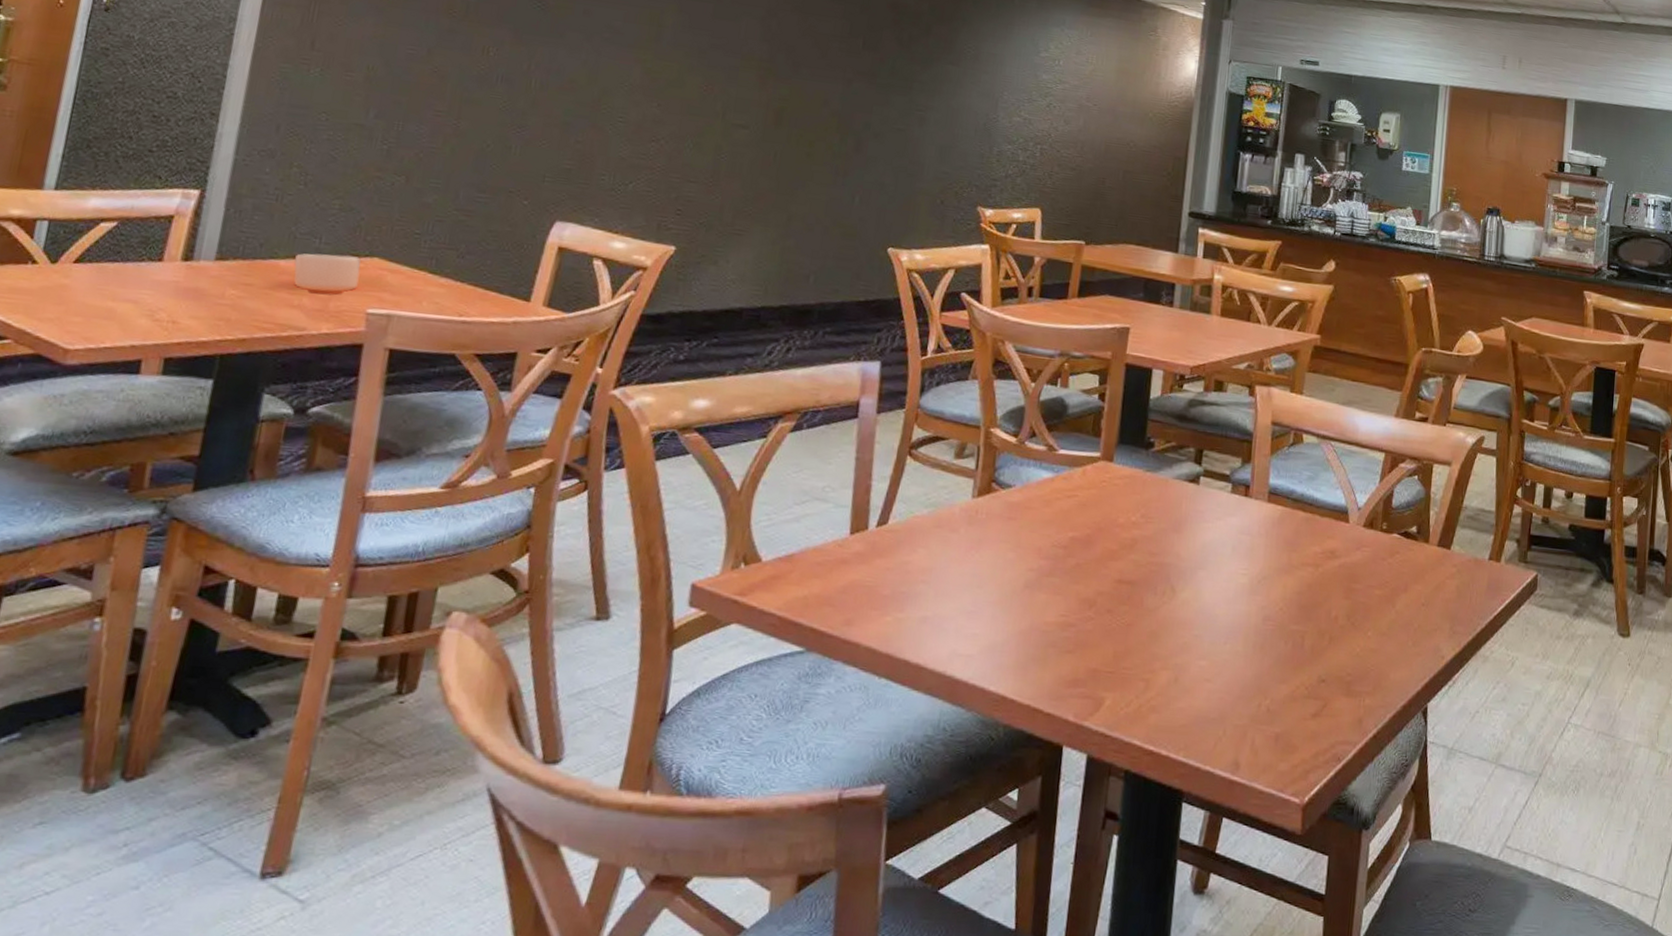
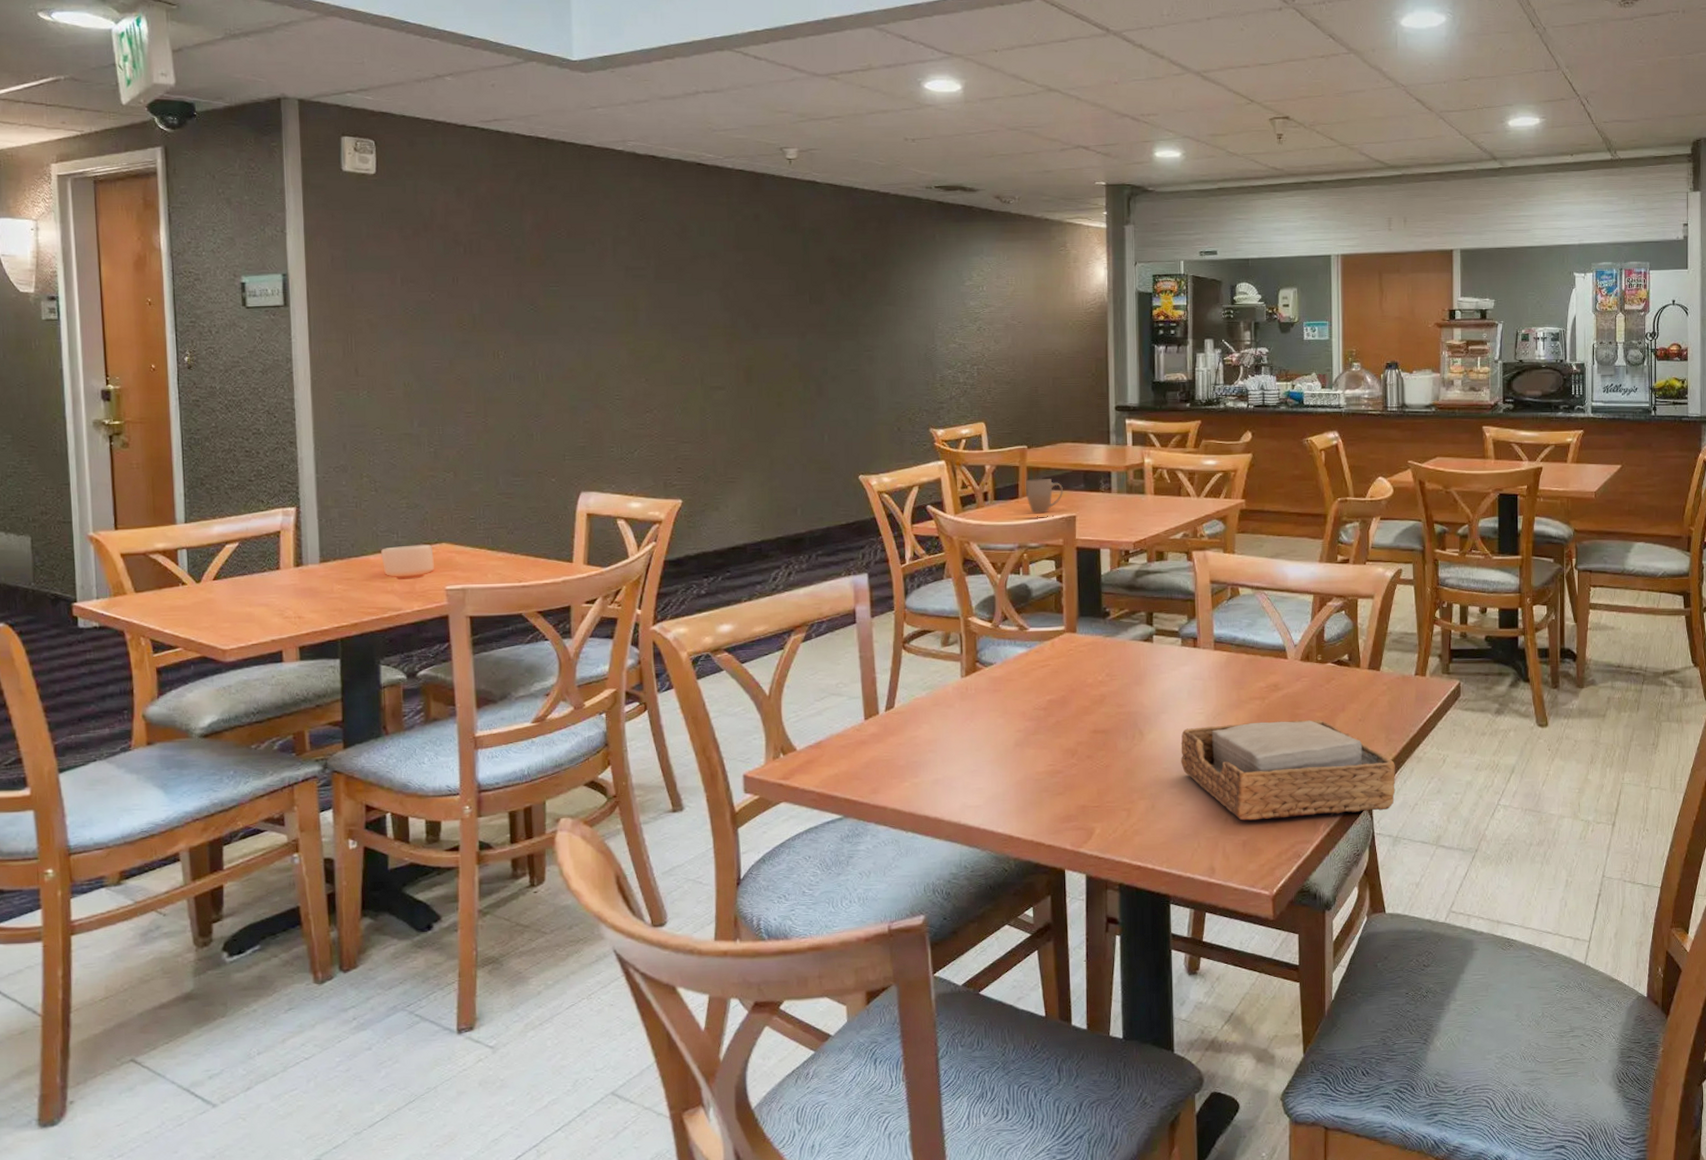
mug: none [1076,279,1119,320] -> present [1025,478,1063,513]
napkin holder: none [1214,590,1458,715] -> present [1181,720,1396,821]

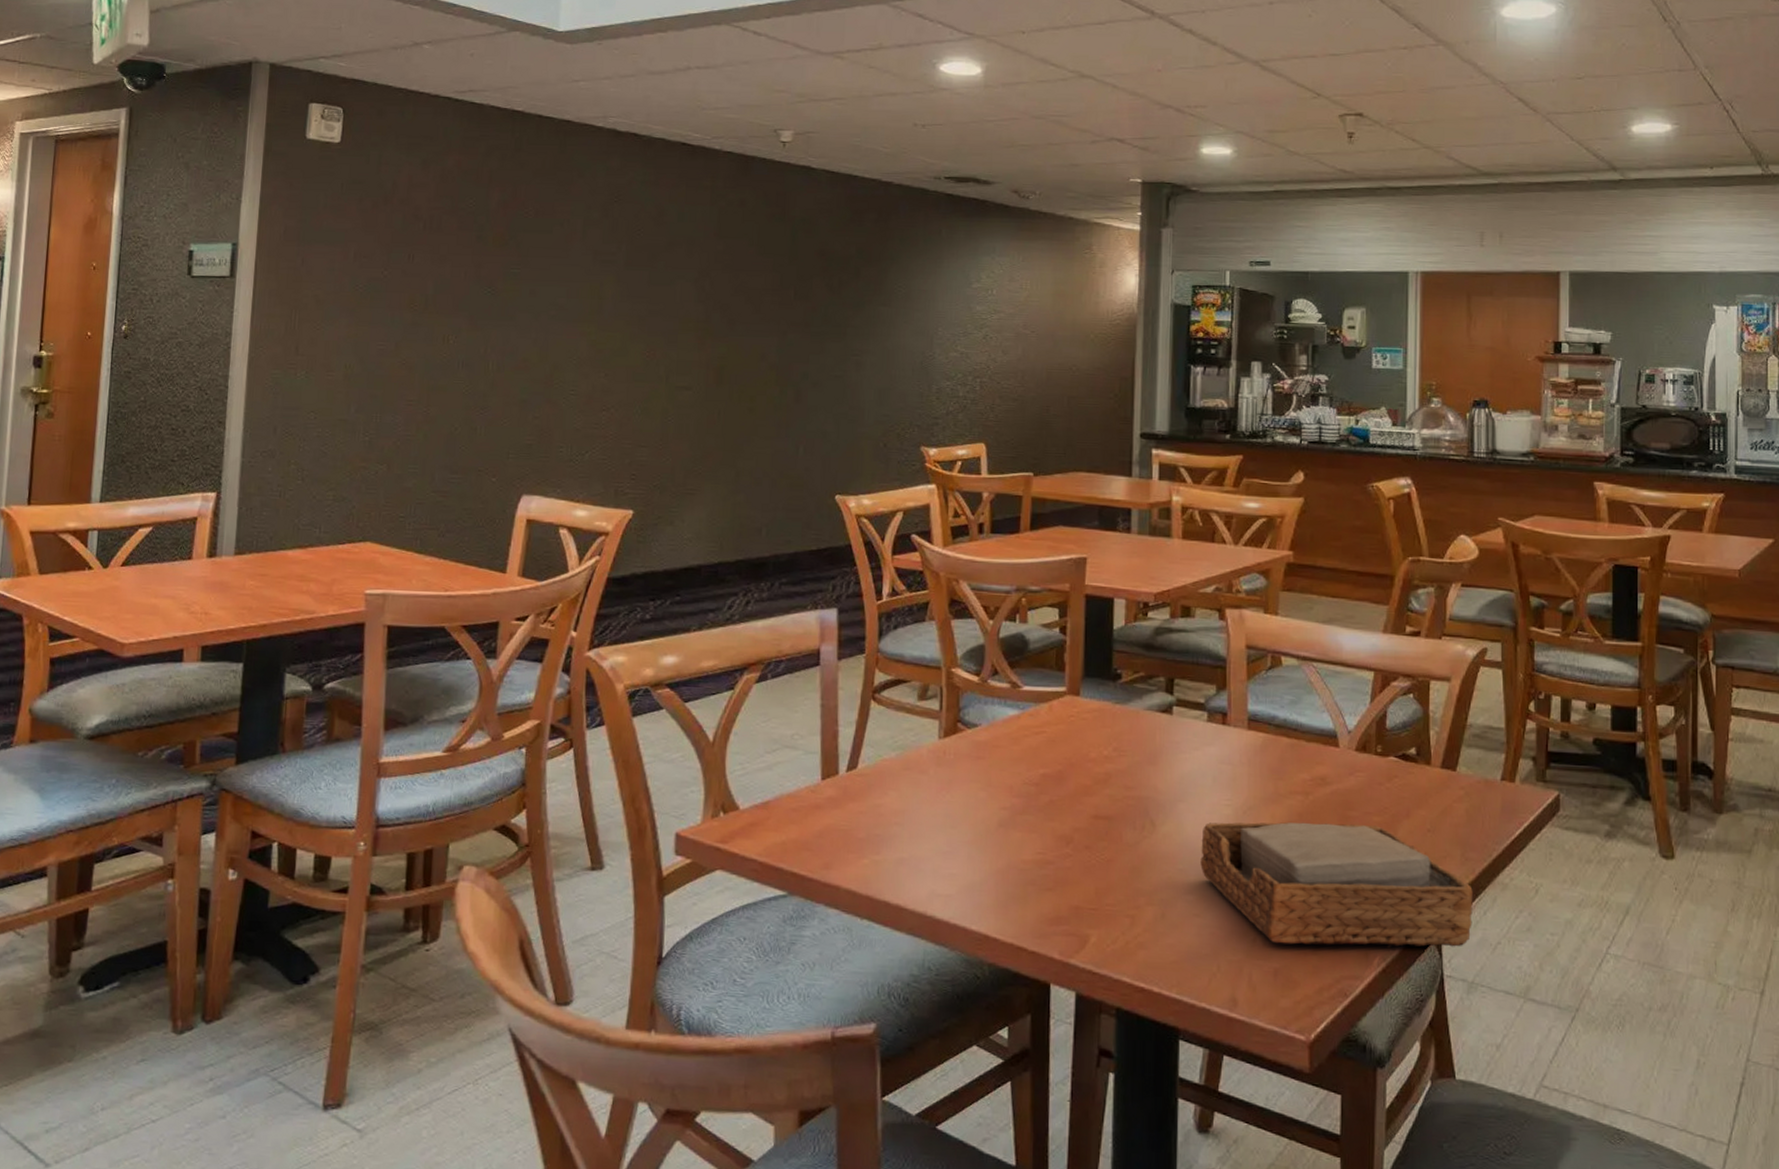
mug: present [381,544,434,581] -> none [300,542,356,581]
mug: present [1025,478,1063,513] -> none [1028,511,1073,552]

